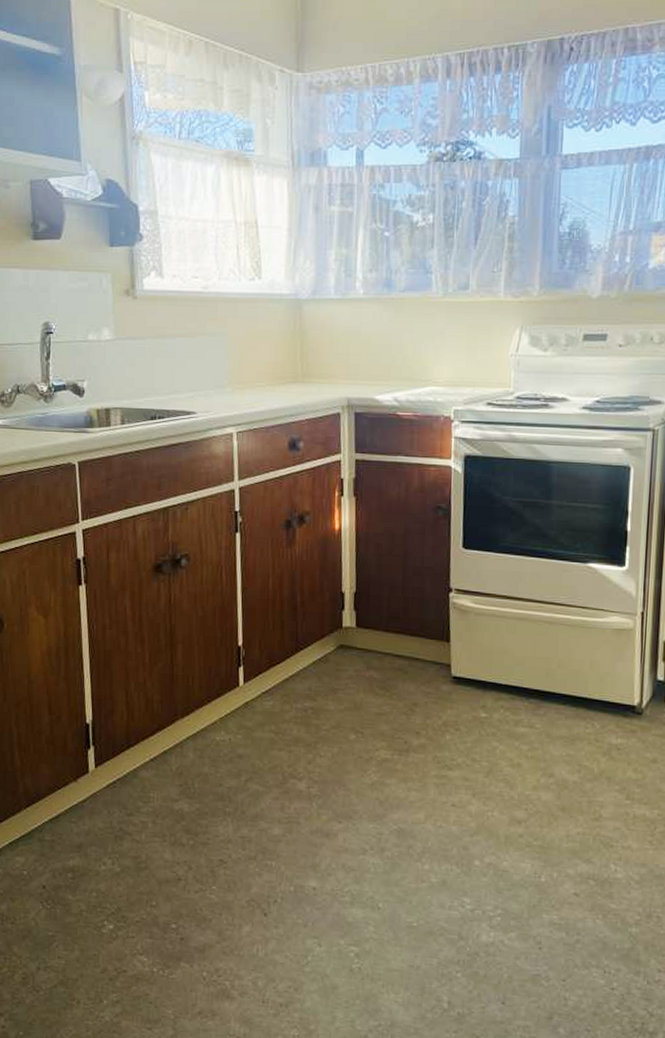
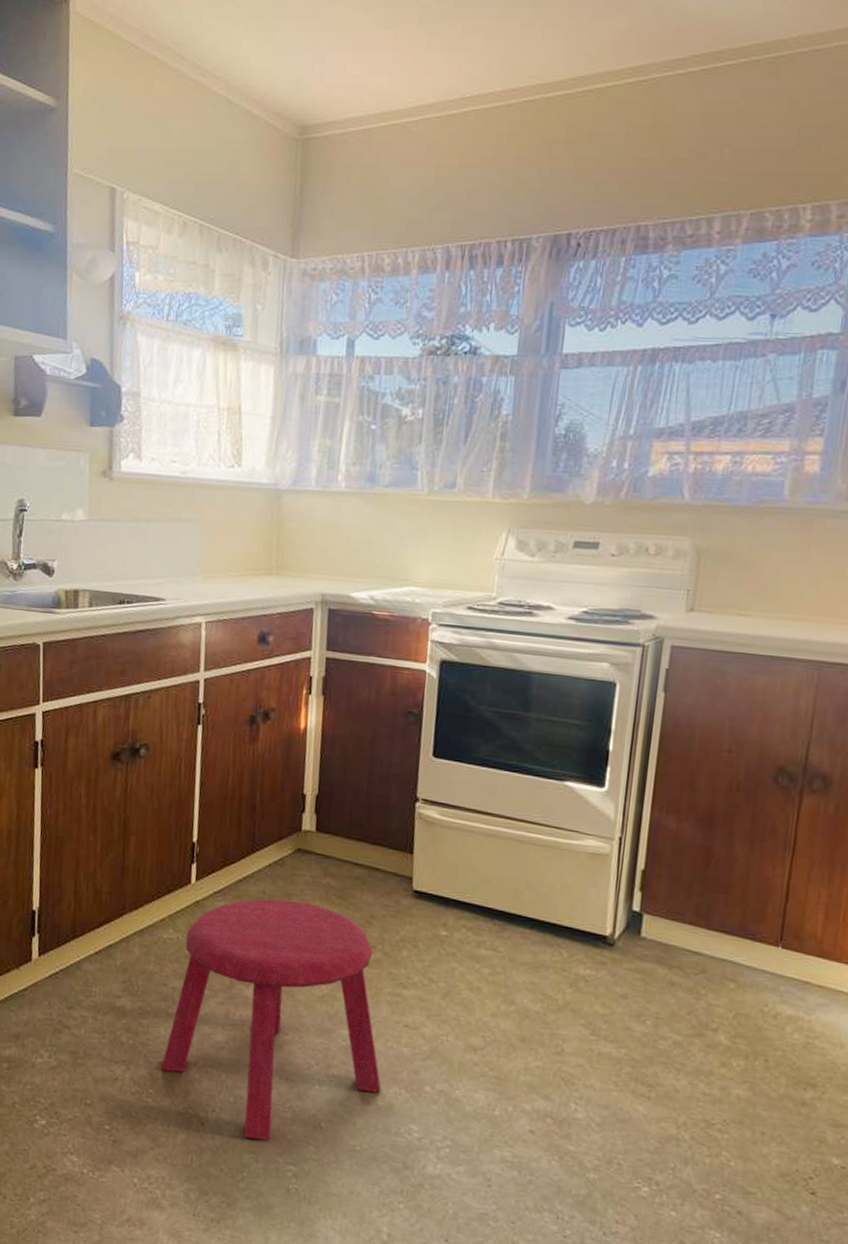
stool: none [222,694,433,925] -> present [161,898,381,1141]

